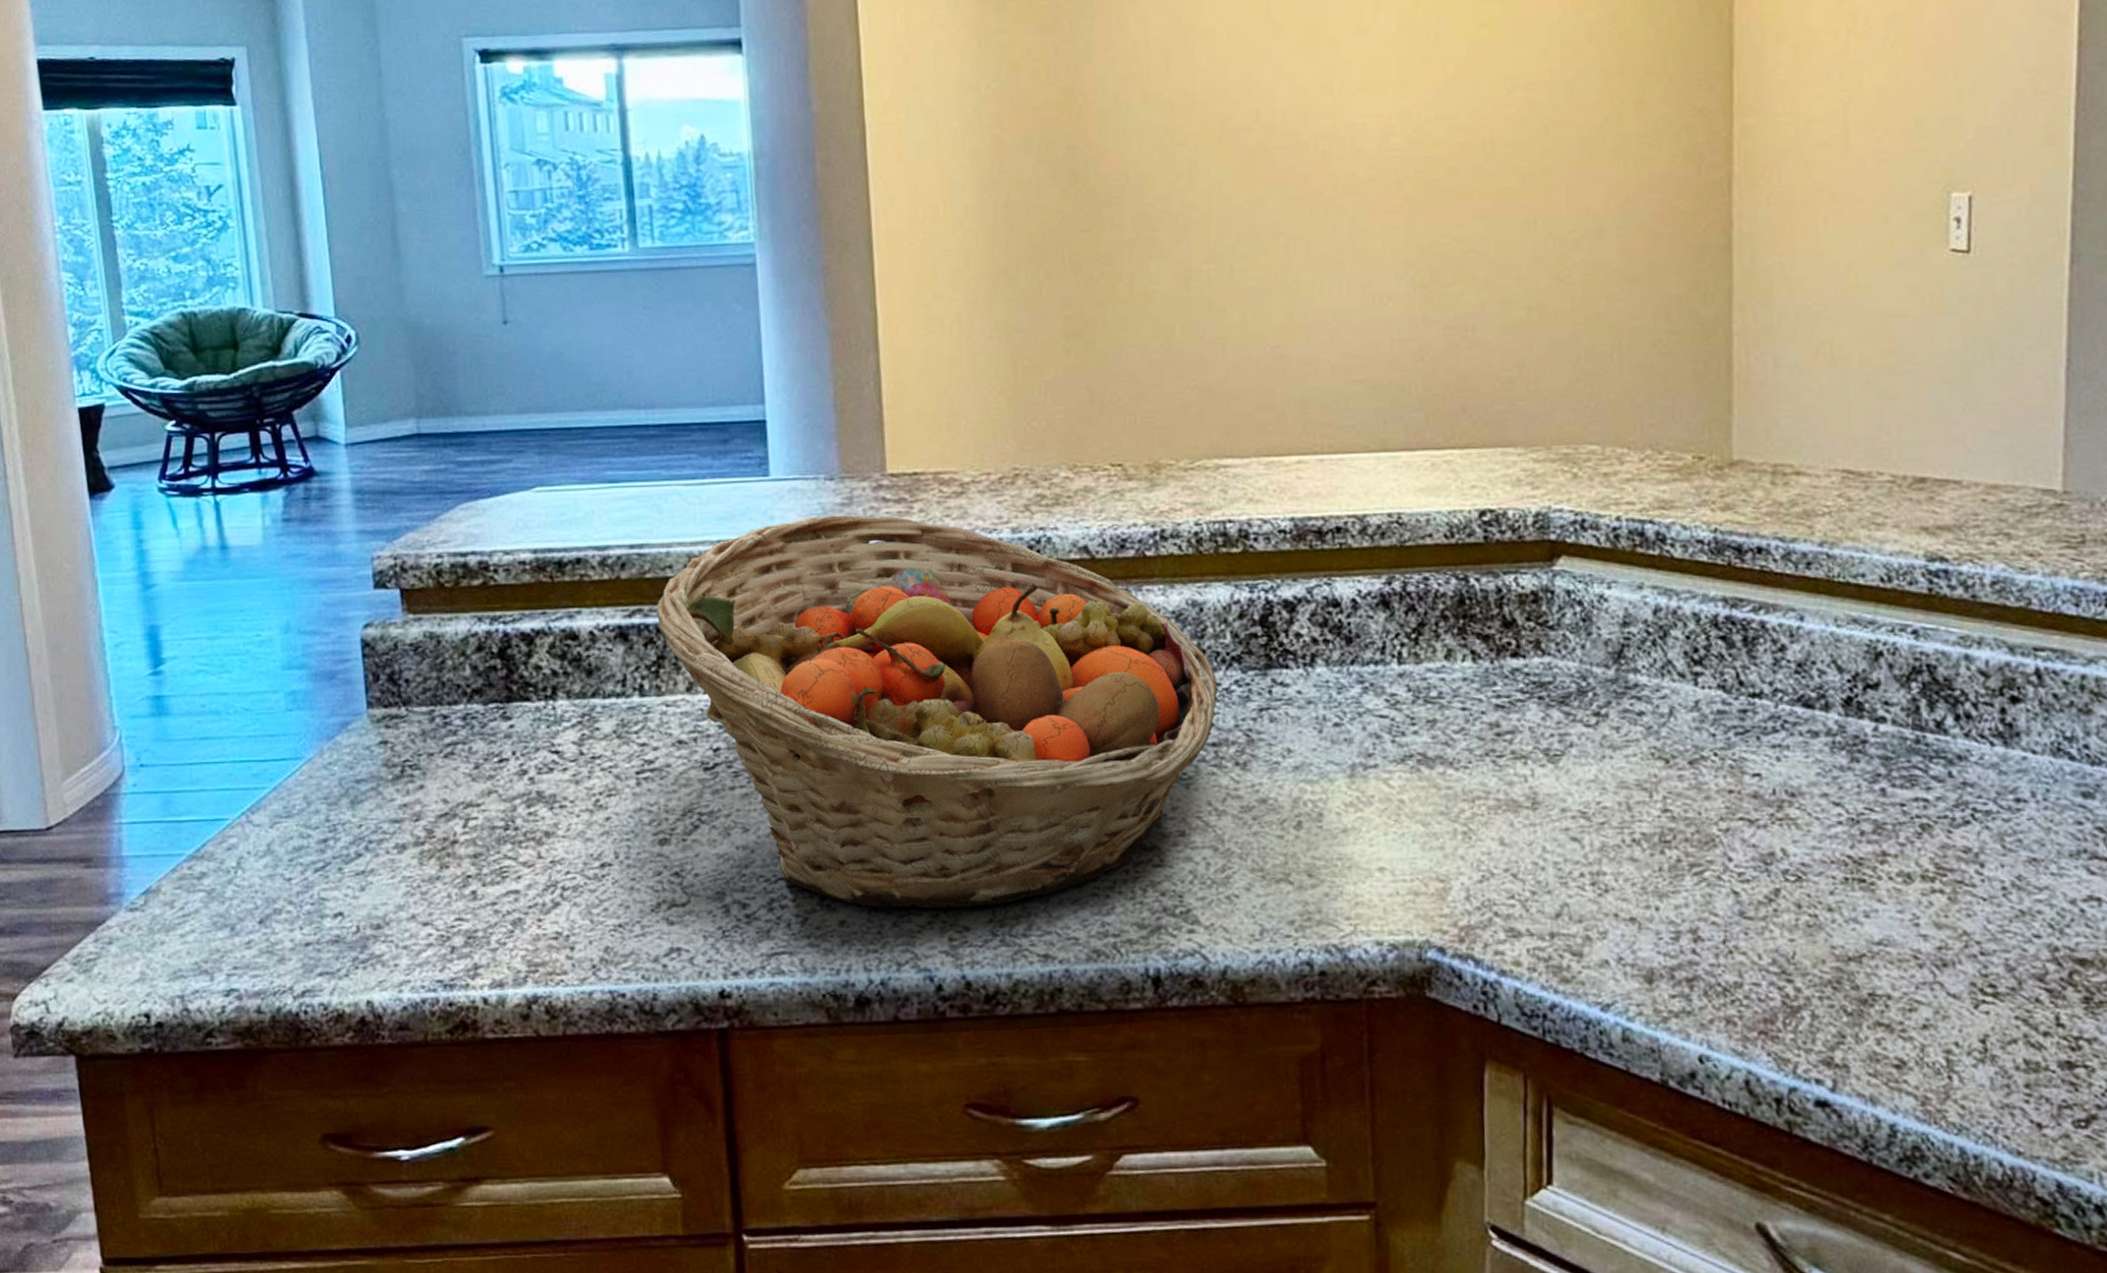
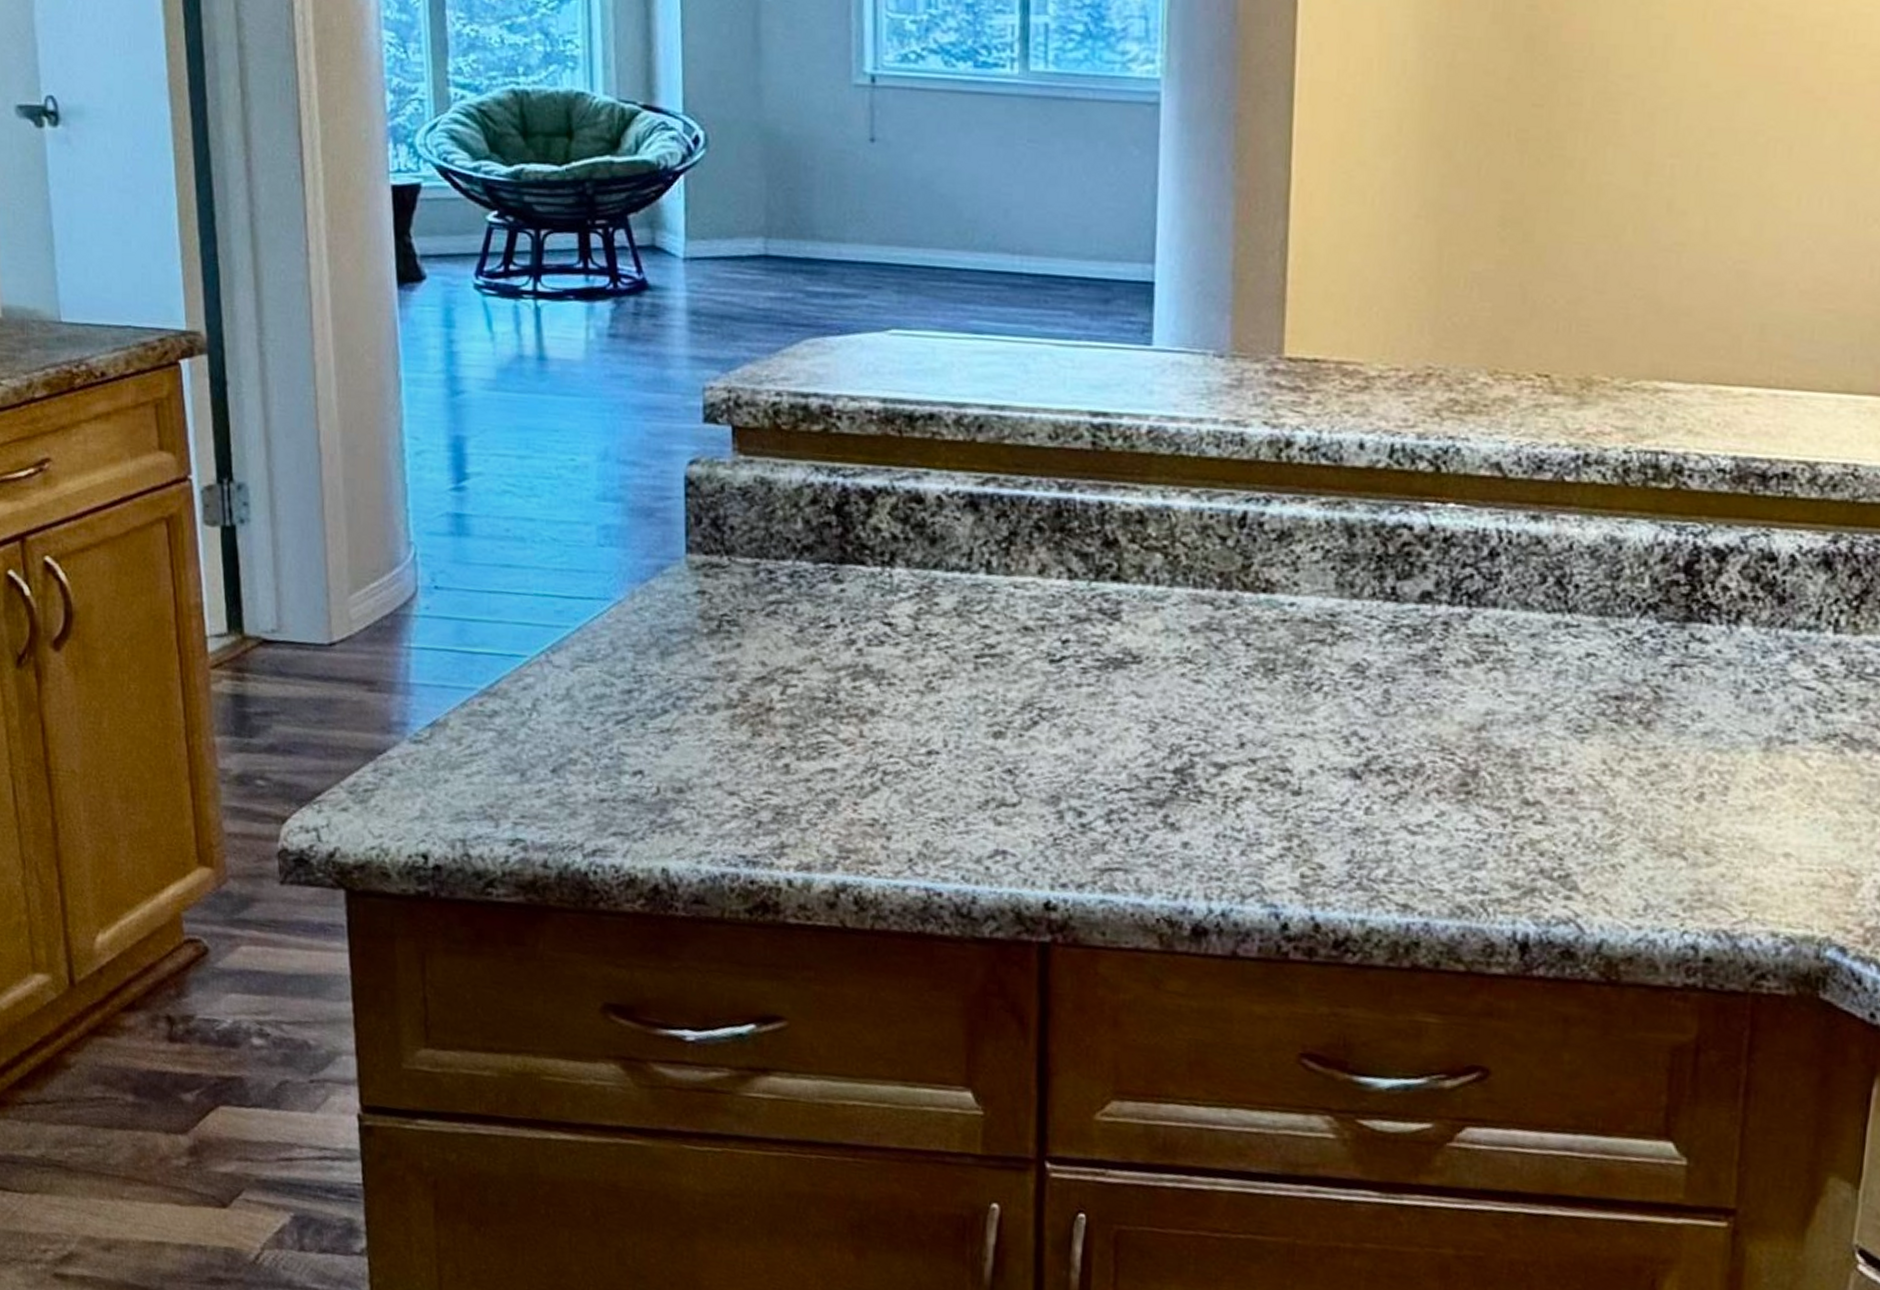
fruit basket: present [657,514,1218,909] -> none [1013,395,1629,845]

